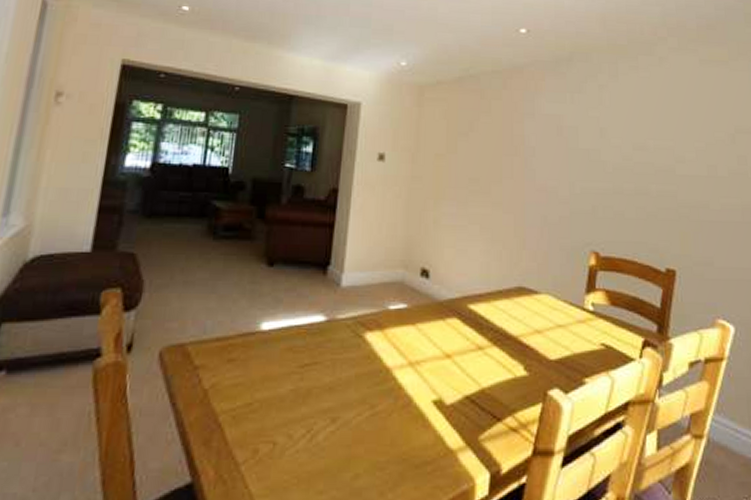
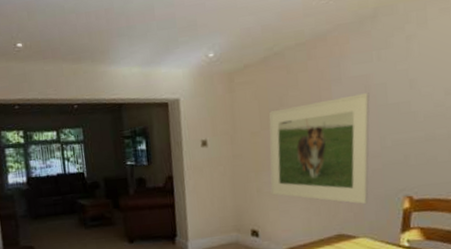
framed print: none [449,133,561,255] -> present [269,93,370,205]

